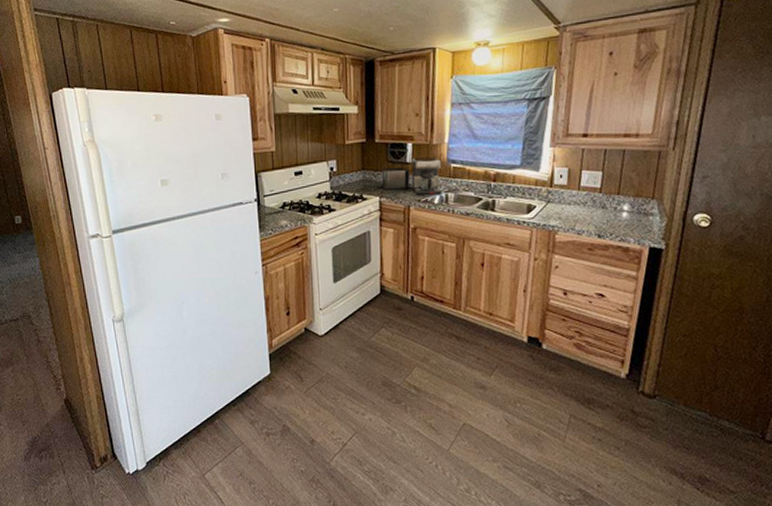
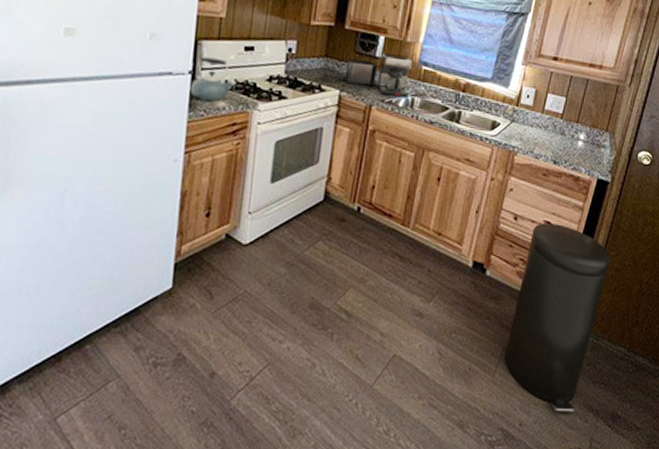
kettle: none [258,185,293,222] -> present [190,56,237,102]
pedal bin: none [572,295,677,476] -> present [504,223,611,413]

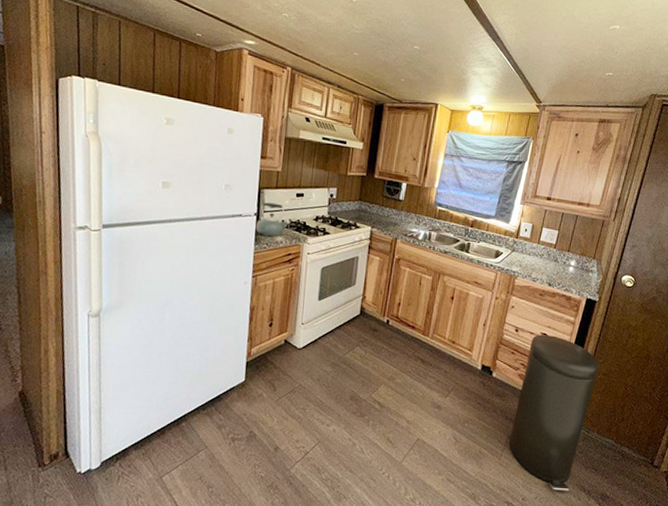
toaster: present [344,58,379,86] -> none [375,201,402,223]
coffee maker: present [377,53,413,98] -> none [401,196,430,233]

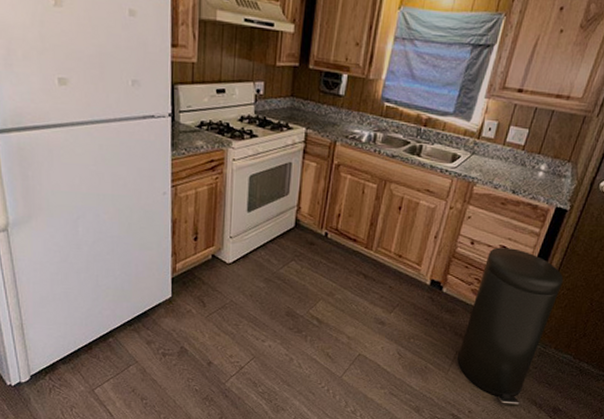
kettle: present [255,202,291,237] -> none [171,100,212,141]

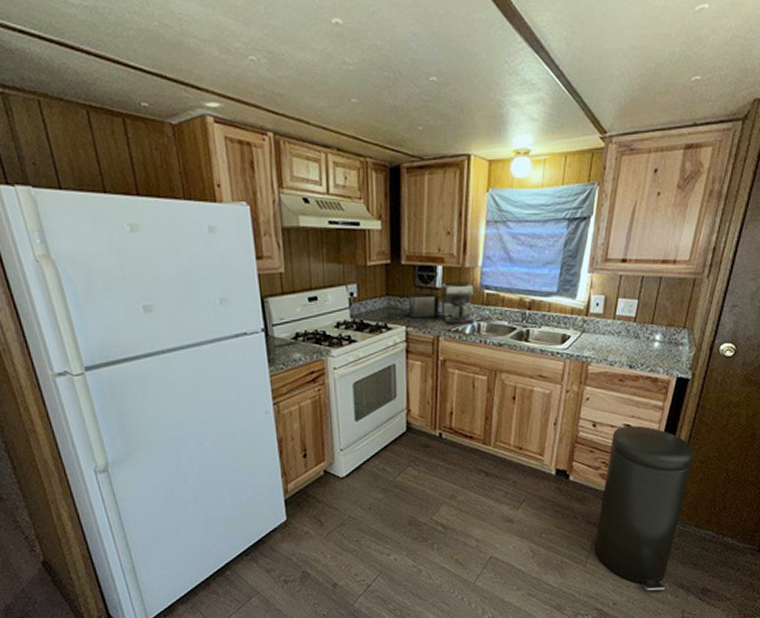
toaster: none [310,97,342,123] -> present [408,292,441,319]
coffee maker: none [341,91,375,134] -> present [441,282,474,325]

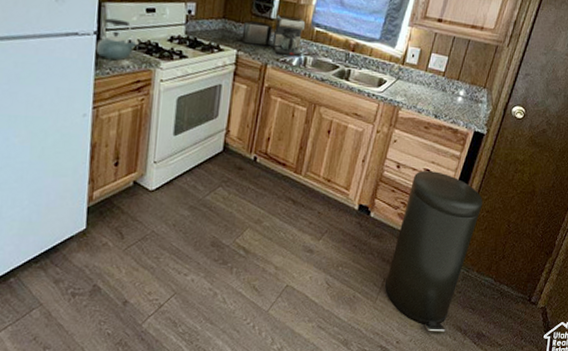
kettle: none [266,313,308,355] -> present [96,18,140,61]

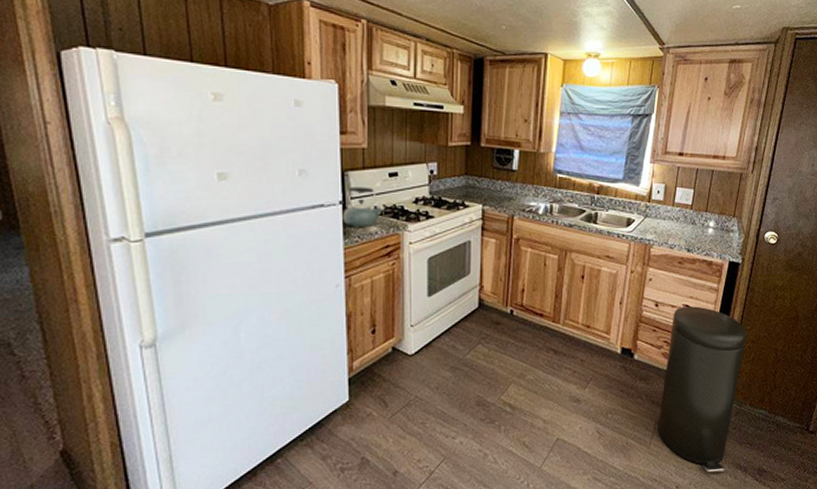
toaster: present [241,19,274,46] -> none [486,174,517,198]
coffee maker: present [272,14,306,57] -> none [516,165,548,206]

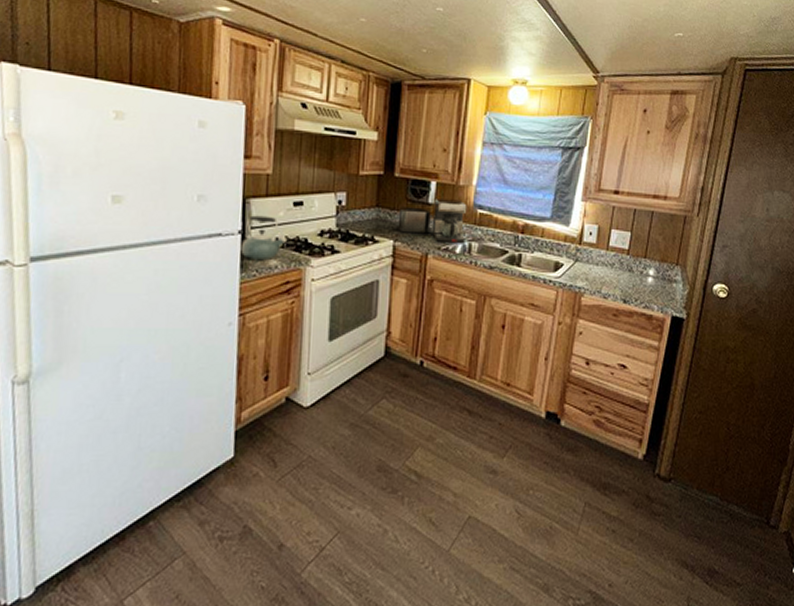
toaster: none [486,174,517,198] -> present [398,206,432,234]
coffee maker: none [516,165,548,206] -> present [432,199,467,244]
pedal bin: present [658,306,747,473] -> none [587,367,693,571]

